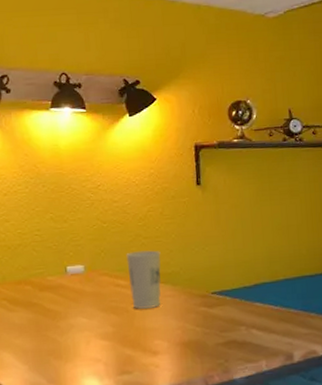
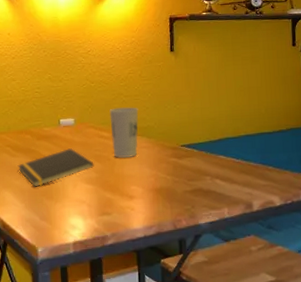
notepad: none [17,300,110,346] -> present [17,148,94,187]

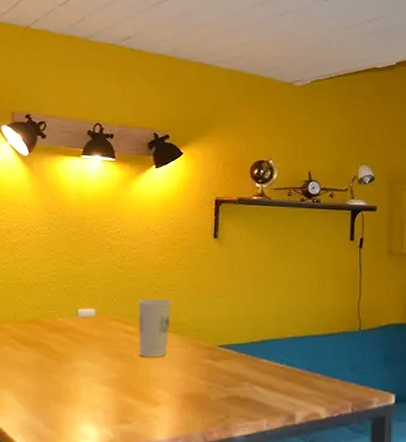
notepad: present [17,148,94,187] -> none [22,344,115,388]

